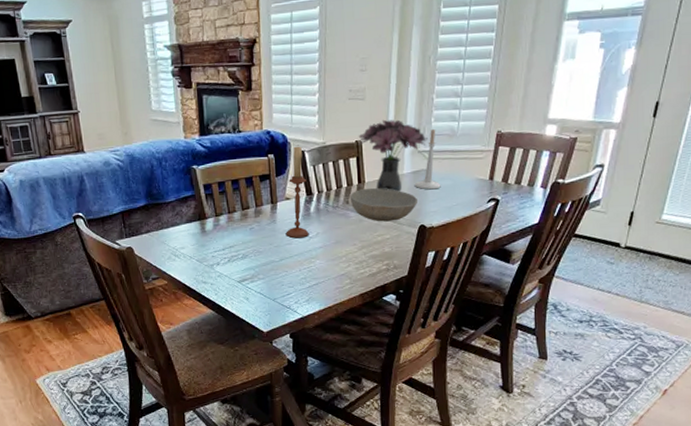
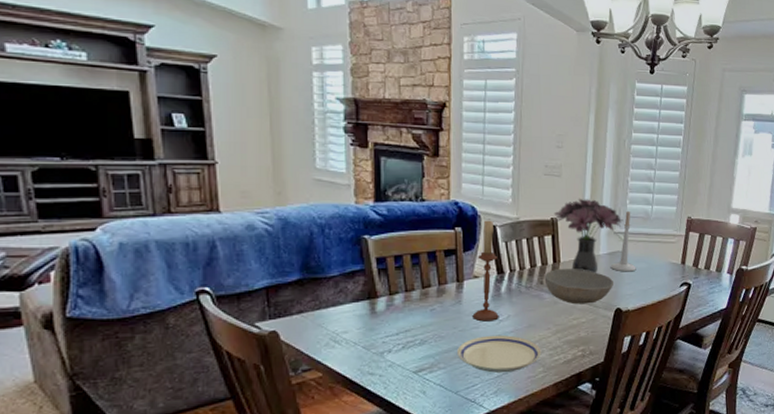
plate: none [274,250,348,283] -> present [457,335,542,373]

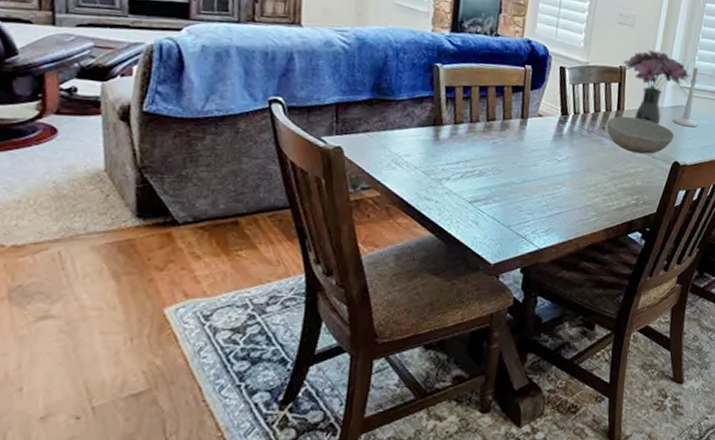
plate: present [457,335,542,373] -> none [514,174,596,212]
candlestick: present [472,218,499,322] -> none [532,60,563,161]

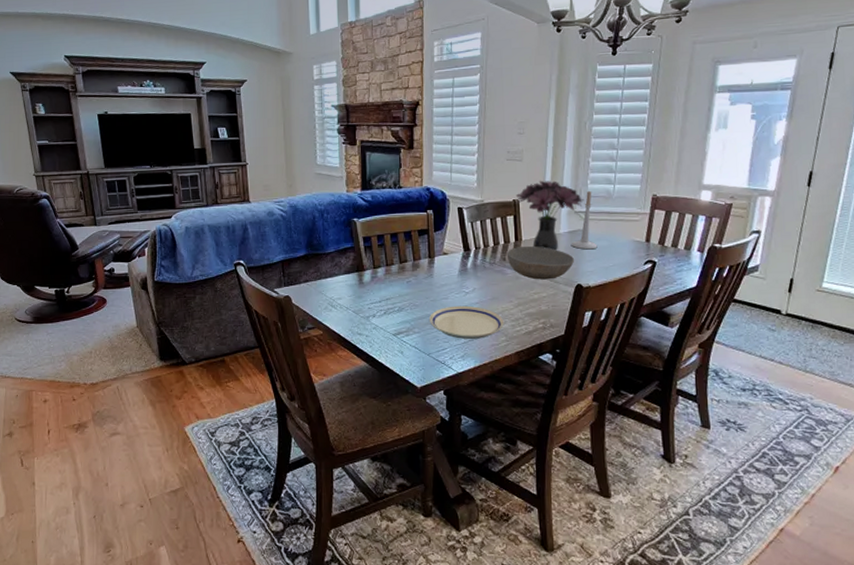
plate: none [514,174,596,212] -> present [430,305,504,339]

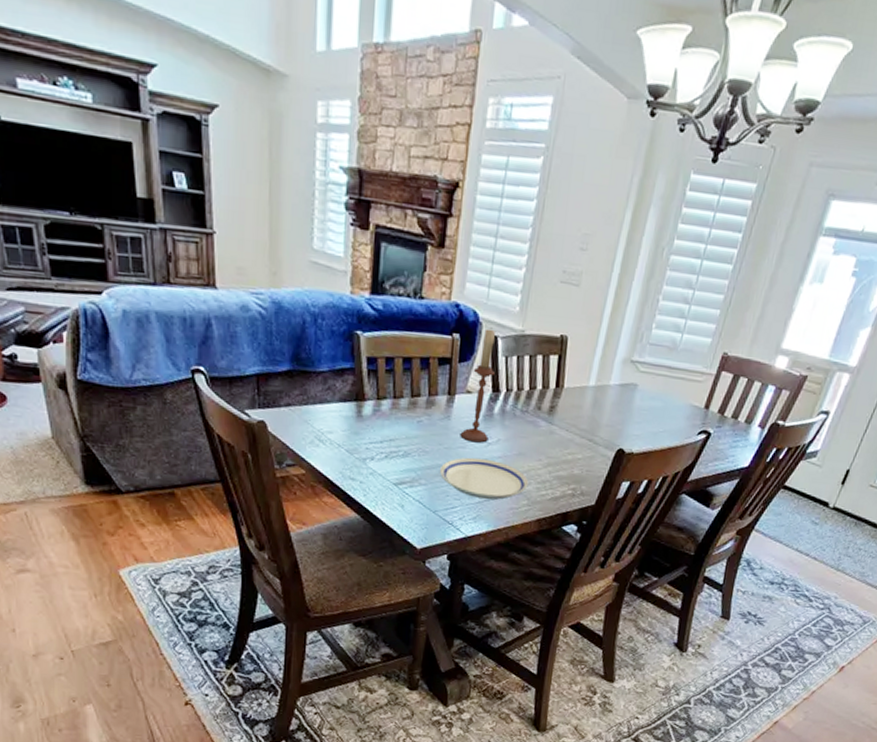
candlestick: none [442,202,466,293] -> present [460,327,495,443]
bowl: present [506,246,574,280] -> none [542,395,620,440]
flower arrangement: present [514,180,585,251] -> none [562,314,646,406]
candlestick: present [571,190,598,250] -> none [619,336,656,410]

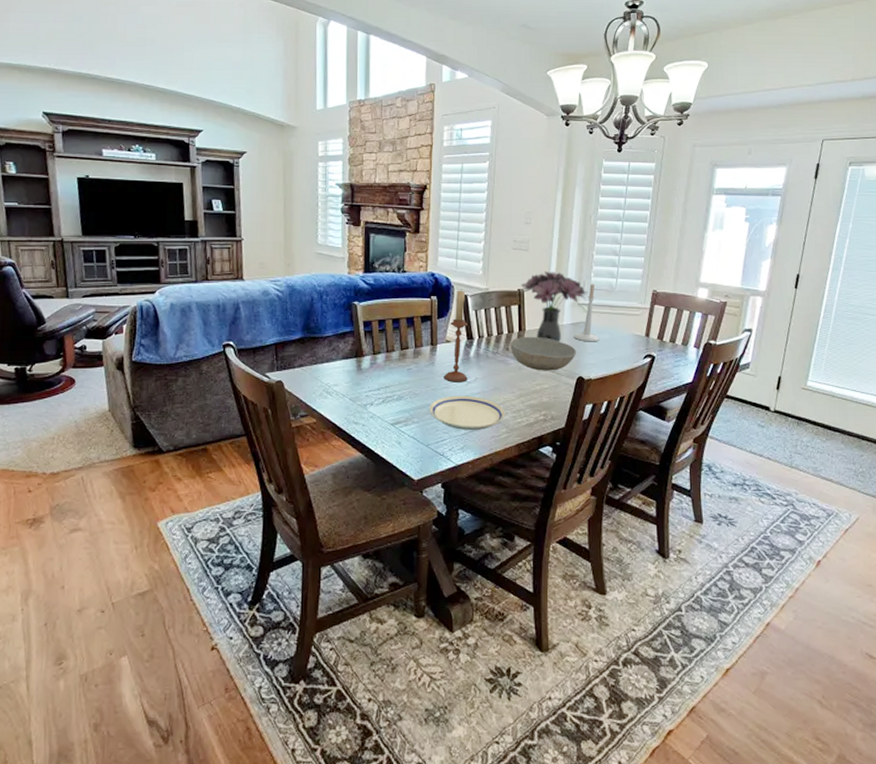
bowl: none [542,395,620,440] -> present [510,337,576,371]
flower arrangement: none [562,314,646,406] -> present [519,271,588,342]
candlestick: none [619,336,656,410] -> present [573,283,599,342]

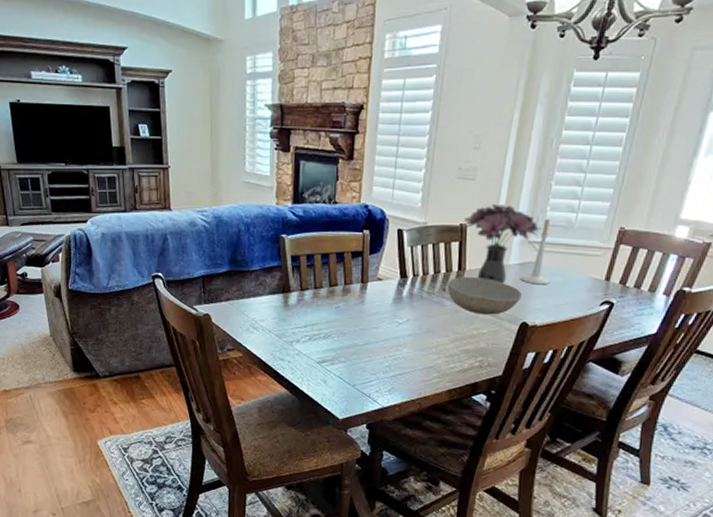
plate: present [430,395,506,430] -> none [357,336,438,373]
candlestick: present [444,289,468,383] -> none [373,222,402,323]

